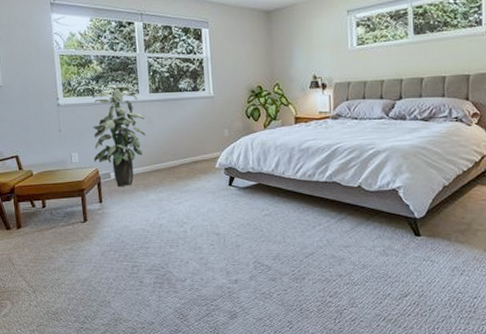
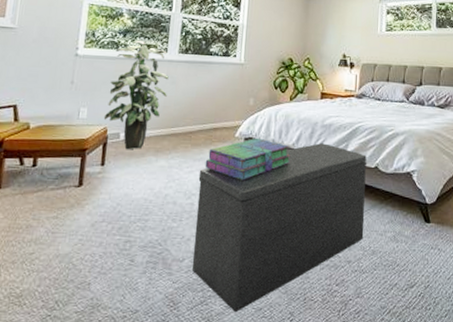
bench: none [187,167,353,323] -> present [191,143,367,313]
stack of books: none [191,167,272,208] -> present [205,138,291,180]

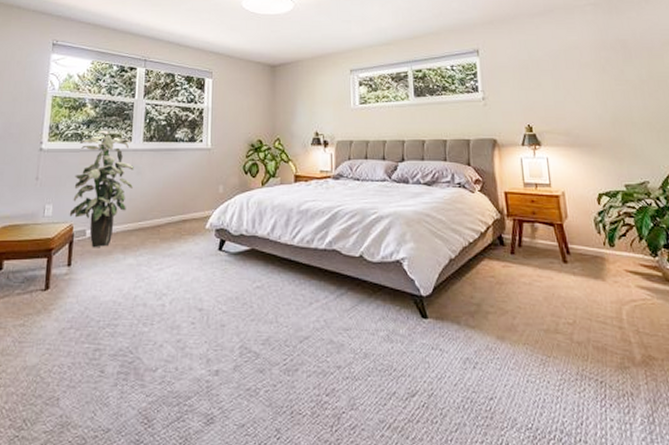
bench: present [191,143,367,313] -> none [165,231,353,431]
stack of books: present [205,138,291,180] -> none [175,228,266,277]

